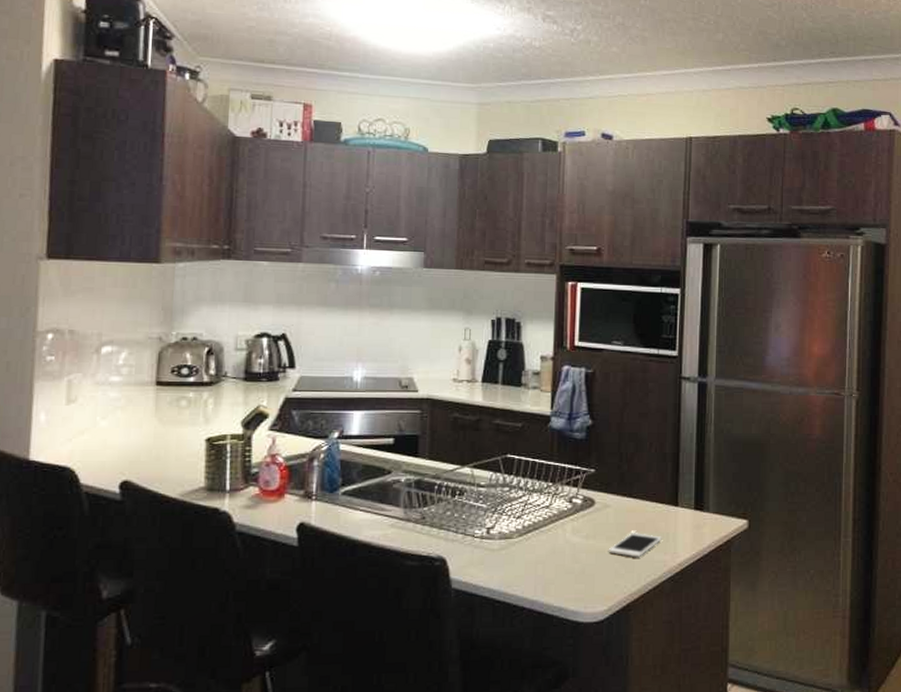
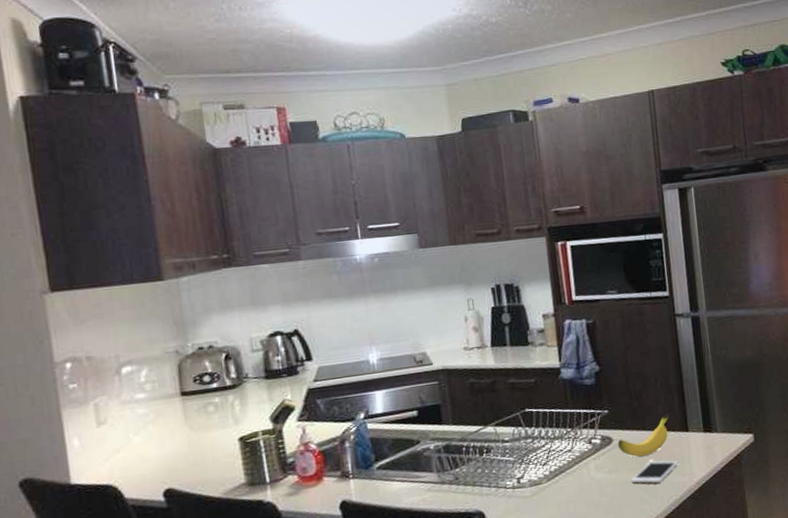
banana: none [599,484,660,525] -> present [617,414,669,457]

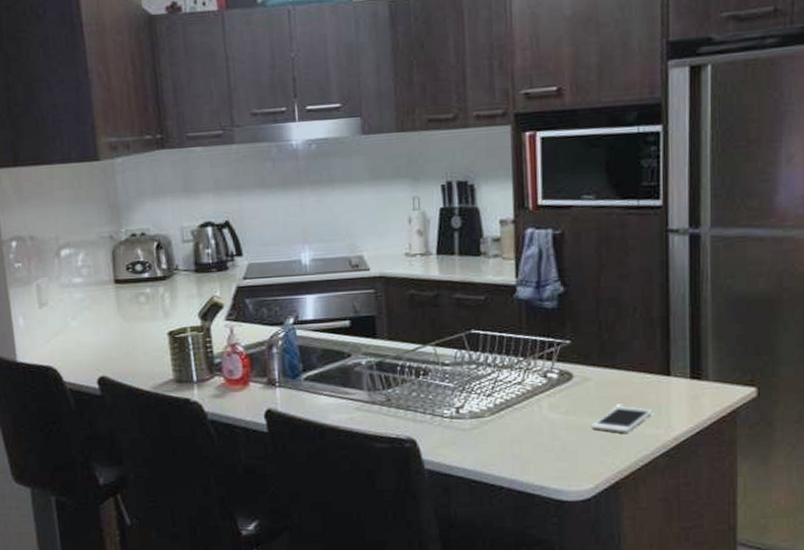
banana: present [617,414,669,457] -> none [578,352,647,399]

